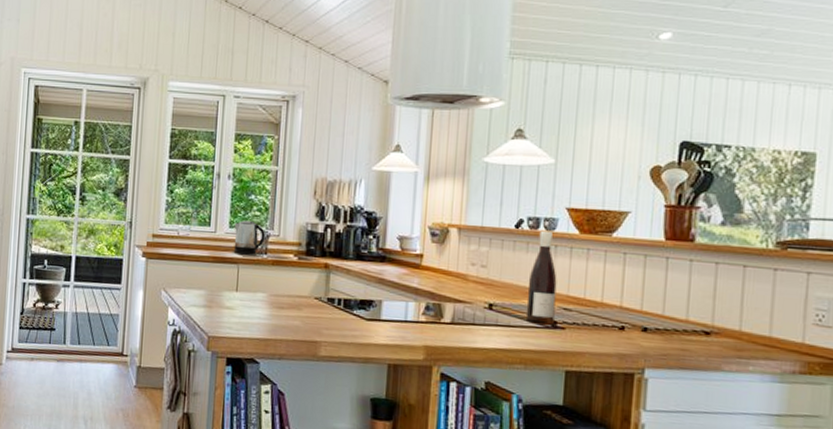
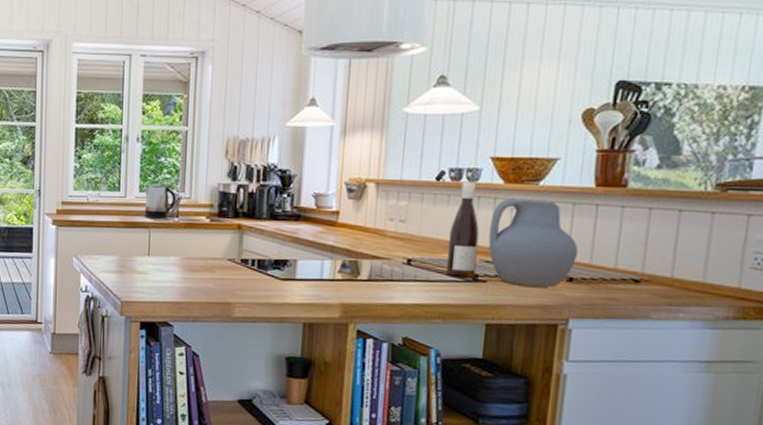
ceramic pitcher: none [566,248,652,337] -> present [488,198,579,288]

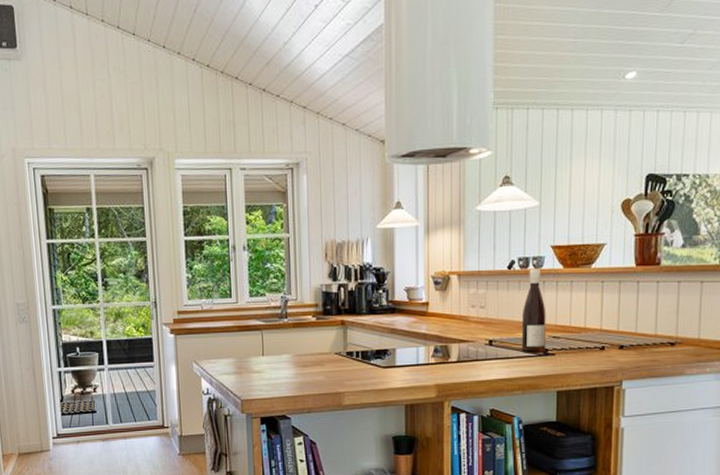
kettle: present [144,183,176,219] -> none [255,288,284,321]
ceramic pitcher: present [488,198,579,288] -> none [554,280,626,357]

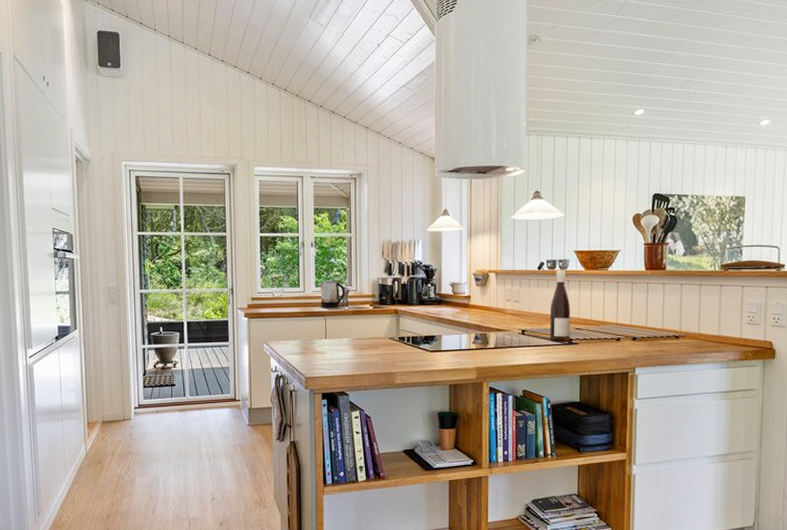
kettle: none [255,288,284,321] -> present [320,280,345,308]

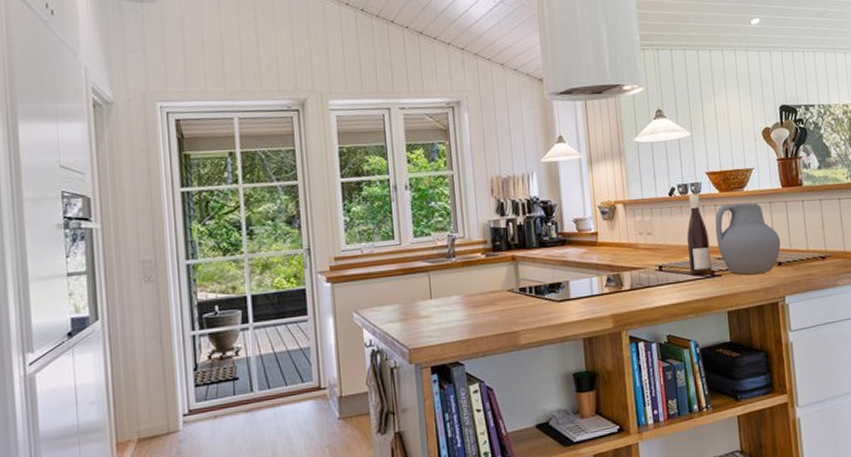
kettle: present [320,280,345,308] -> none [419,227,451,262]
ceramic pitcher: none [577,281,638,346] -> present [715,202,781,275]

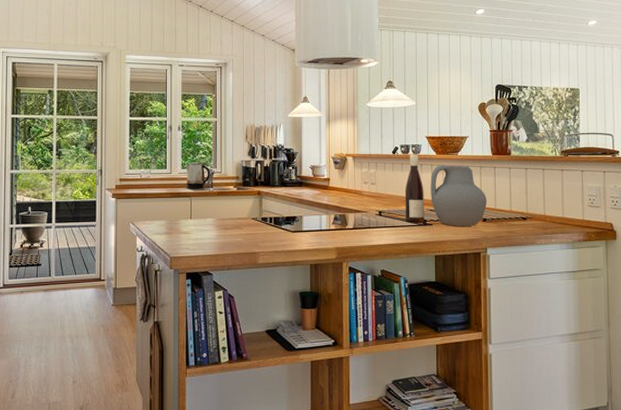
kettle: none [419,227,451,262] -> present [186,162,210,189]

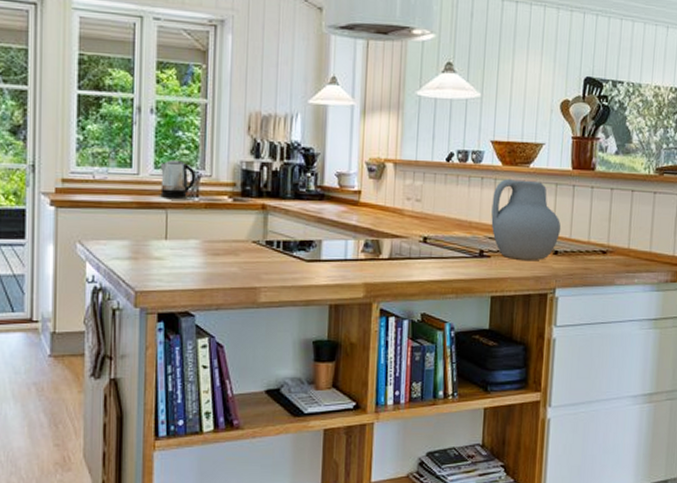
bottle: present [404,154,424,224] -> none [456,163,484,255]

